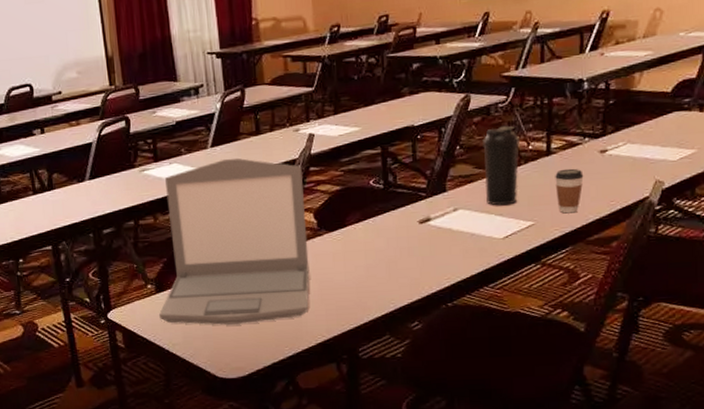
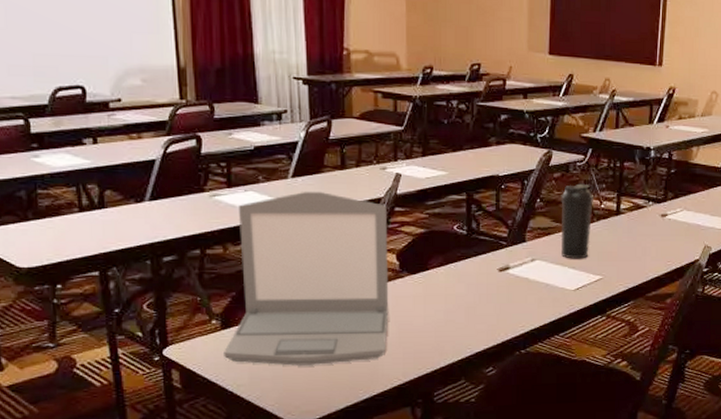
coffee cup: present [555,168,584,214] -> none [622,229,647,270]

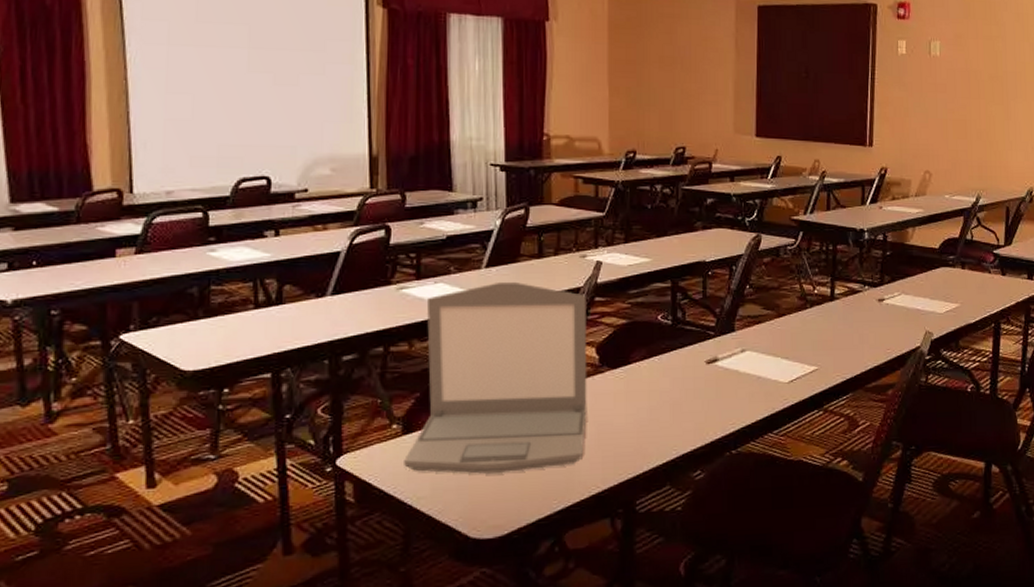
water bottle: present [560,183,593,259] -> none [771,268,806,349]

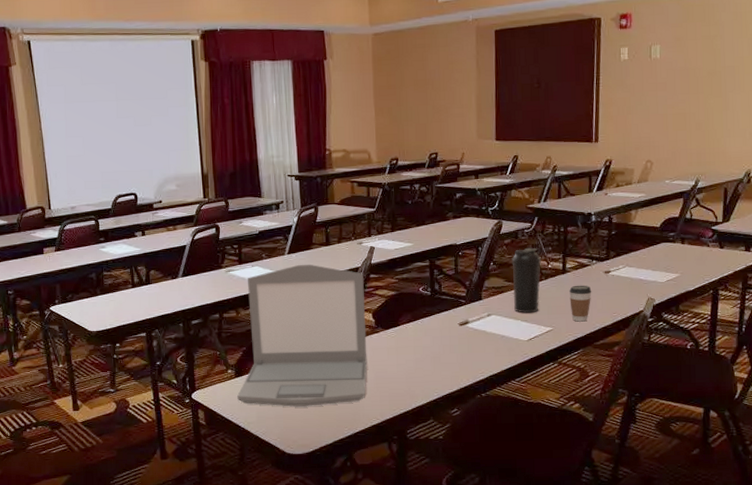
water bottle: none [771,268,806,349] -> present [512,247,541,313]
coffee cup: none [838,315,864,360] -> present [569,285,592,322]

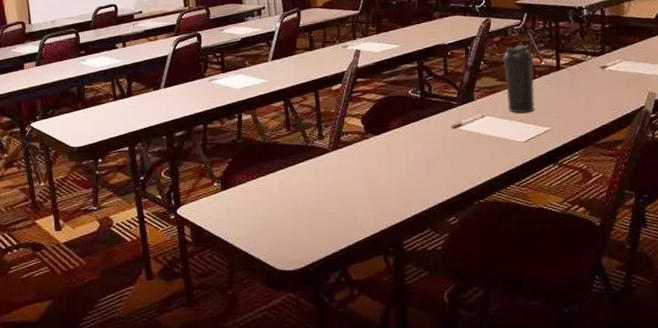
laptop: present [237,264,368,407] -> none [224,69,359,220]
coffee cup: present [569,285,592,322] -> none [565,81,589,120]

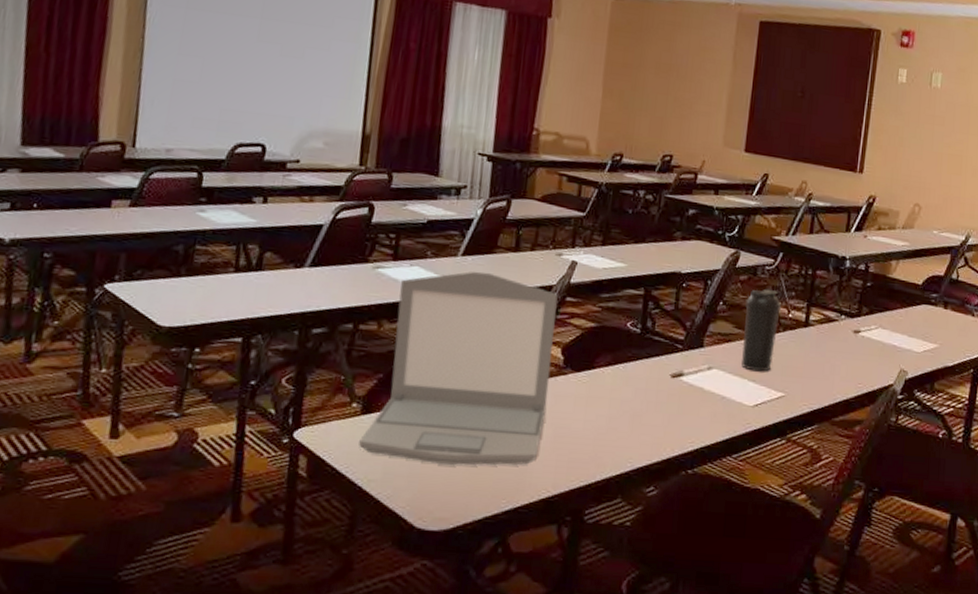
laptop: none [224,69,359,220] -> present [359,271,558,466]

